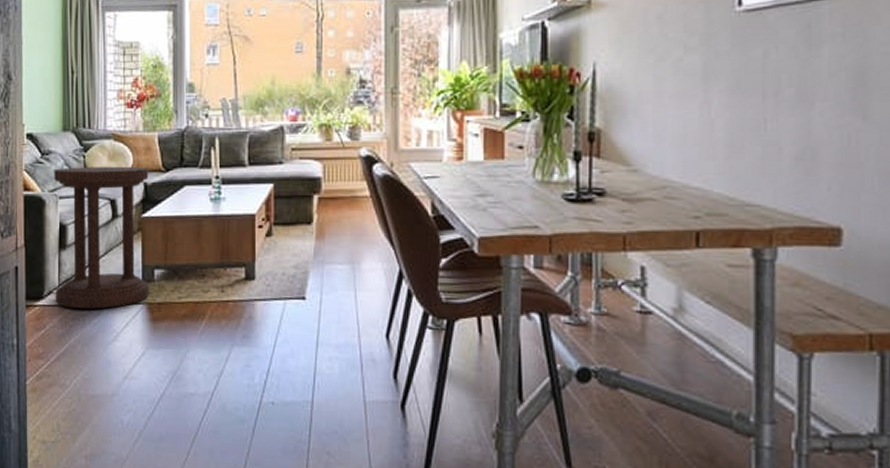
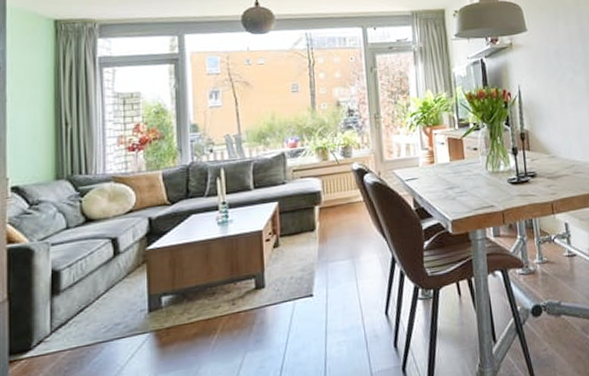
side table: present [54,166,149,309] -> none [45,203,157,354]

